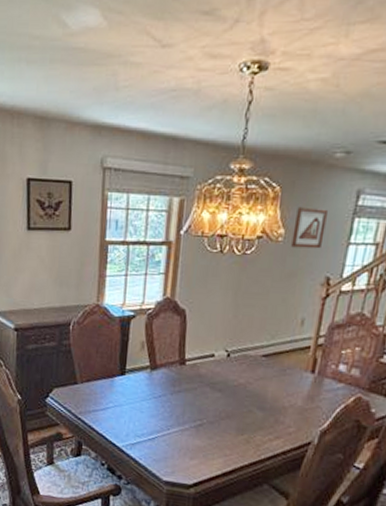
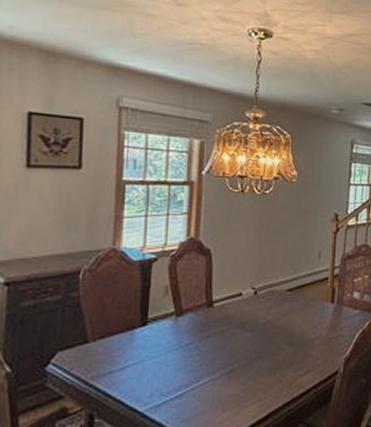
picture frame: present [291,206,329,249] -> none [304,152,331,189]

